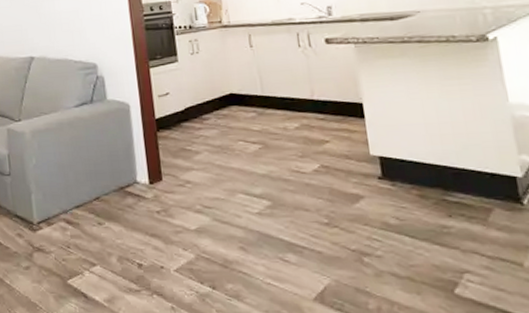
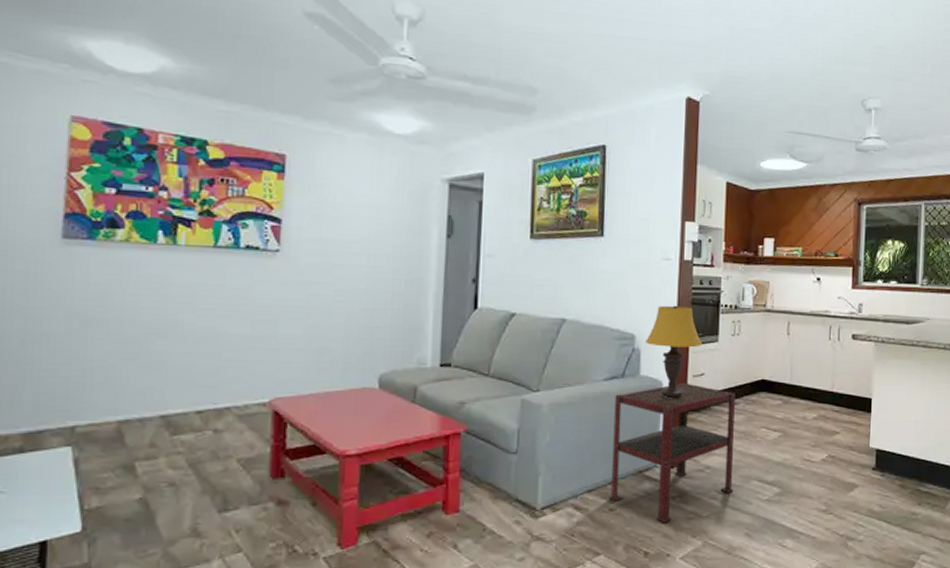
side table: none [87,103,219,236] -> present [609,382,735,523]
table lamp: none [107,33,163,118] -> present [646,305,702,398]

